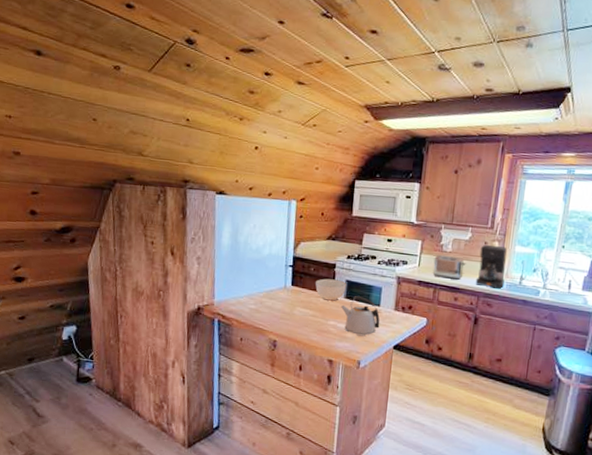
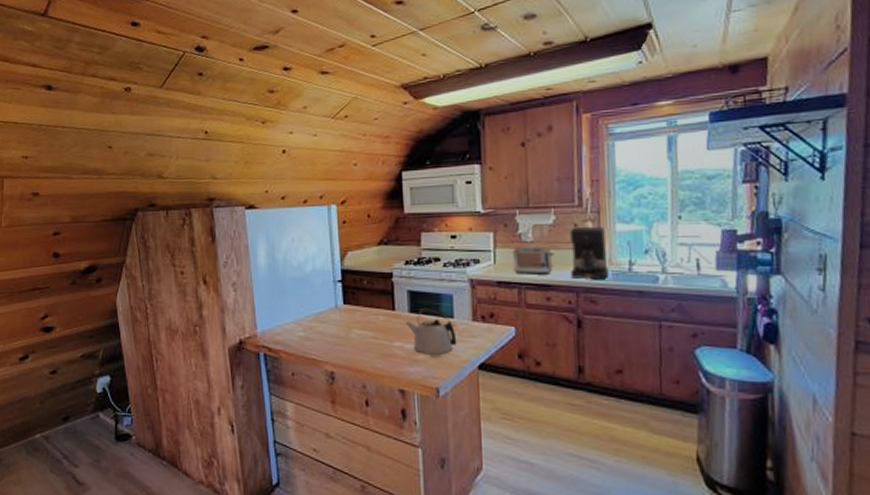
bowl: present [315,278,346,301] -> none [372,291,409,317]

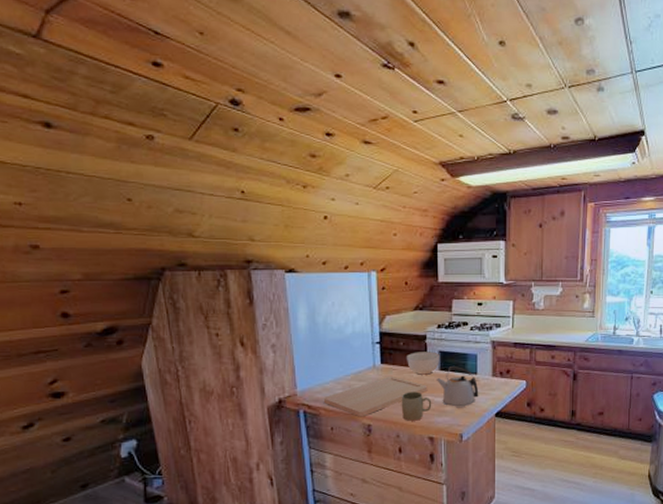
cutting board: none [285,319,397,363] -> present [324,377,428,417]
mug: none [366,336,402,370] -> present [401,391,432,421]
bowl: none [372,291,409,317] -> present [407,351,439,375]
toaster: present [512,246,554,275] -> none [527,313,560,337]
coffee maker: present [569,226,609,280] -> none [570,297,599,342]

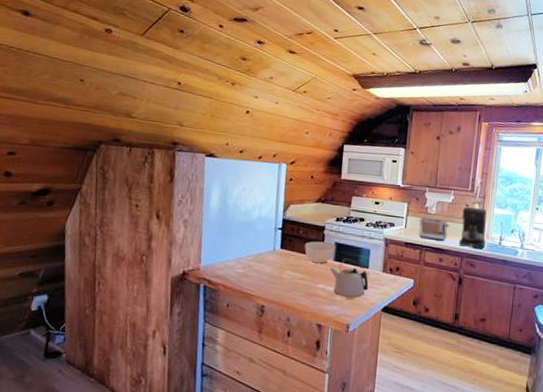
cutting board: present [324,377,428,417] -> none [224,261,322,298]
mug: present [401,391,432,421] -> none [294,278,324,307]
toaster: none [527,313,560,337] -> present [418,217,450,241]
coffee maker: none [570,297,599,342] -> present [458,206,487,249]

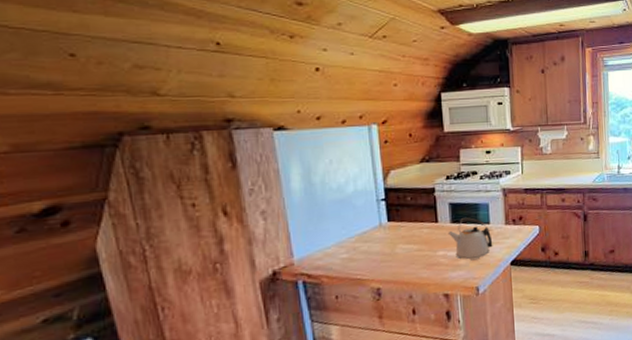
bowl: present [304,241,335,264] -> none [415,204,450,230]
toaster: present [418,217,450,241] -> none [536,157,567,182]
coffee maker: present [458,206,487,249] -> none [578,139,605,182]

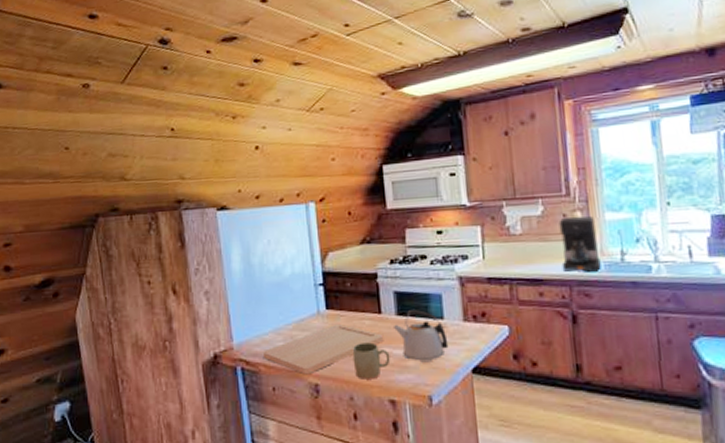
cutting board: none [326,234,440,282] -> present [264,325,384,375]
mug: none [412,247,445,280] -> present [352,342,391,379]
coffee maker: none [578,139,605,182] -> present [559,215,601,272]

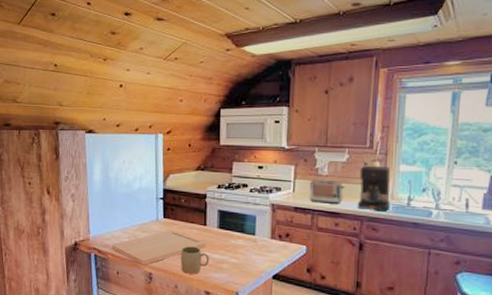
kettle: present [393,309,449,363] -> none [214,224,257,267]
toaster: none [501,239,545,270] -> present [309,179,345,204]

